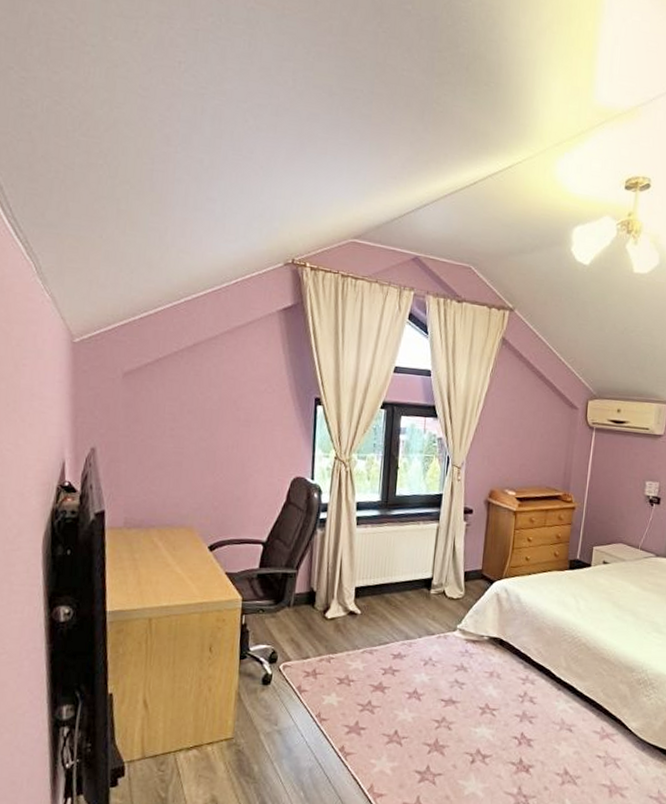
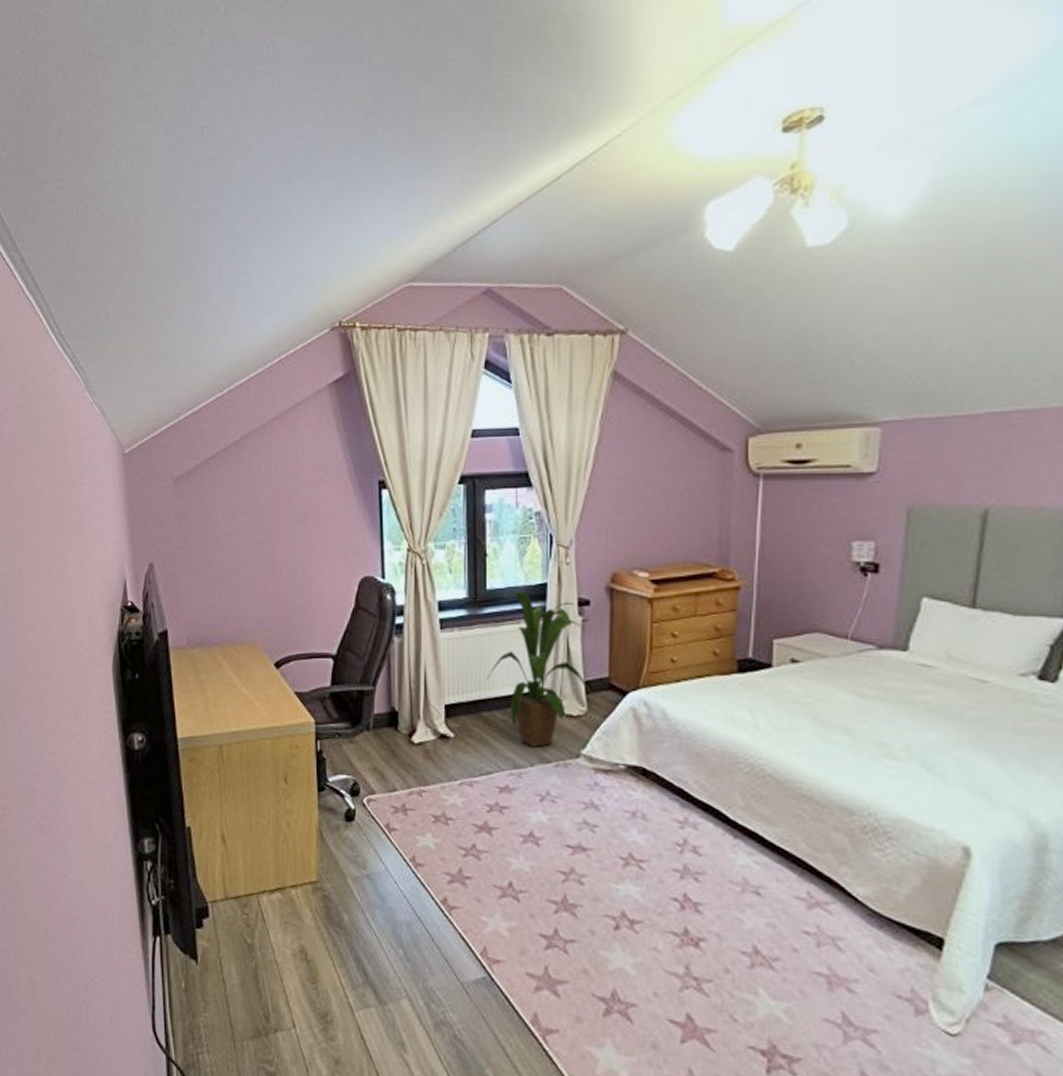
house plant: none [390,498,473,623] -> present [486,591,598,747]

